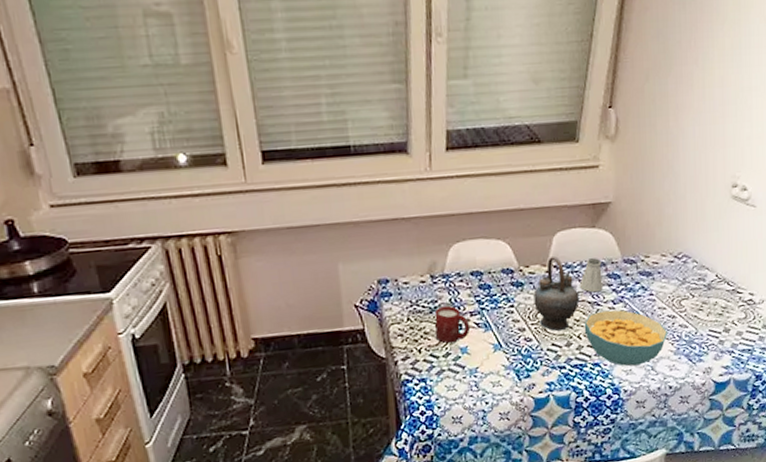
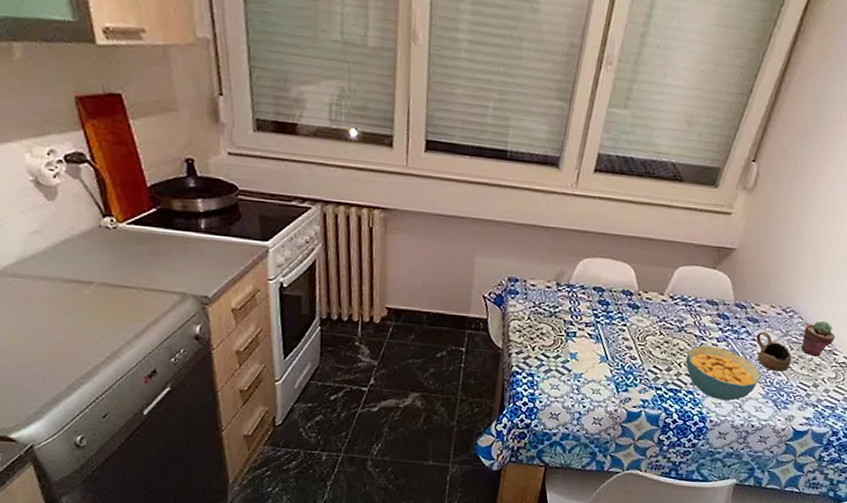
cup: present [434,305,471,344] -> none [549,312,584,348]
teapot: present [533,255,580,332] -> none [645,287,688,357]
saltshaker: present [579,258,603,293] -> none [689,296,715,328]
cup: none [653,283,695,324] -> present [756,331,792,372]
potted succulent: none [701,259,736,300] -> present [800,320,836,357]

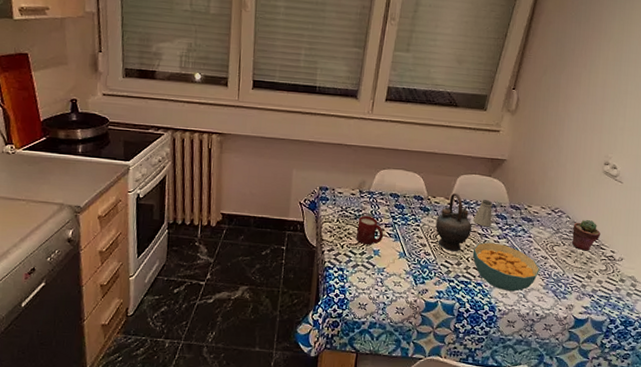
cup: none [549,312,584,348] -> present [355,215,384,245]
teapot: none [645,287,688,357] -> present [435,192,472,252]
saltshaker: none [689,296,715,328] -> present [473,200,493,227]
cup: present [756,331,792,372] -> none [532,229,565,265]

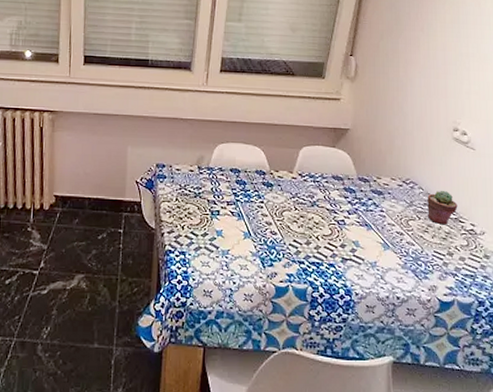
cup: present [355,215,384,245] -> none [196,193,226,226]
teapot: present [435,192,472,252] -> none [281,165,319,231]
cereal bowl: present [472,242,540,292] -> none [322,218,397,272]
saltshaker: present [473,200,493,227] -> none [319,172,340,202]

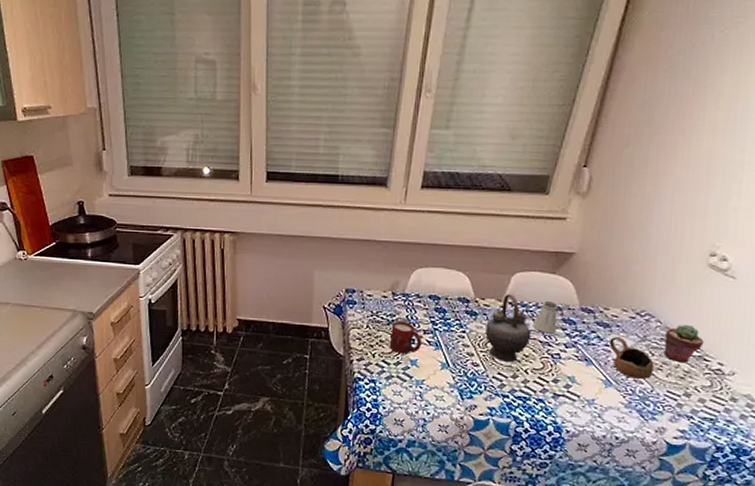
cup: none [196,193,226,226] -> present [389,320,423,354]
teapot: none [281,165,319,231] -> present [485,293,532,363]
saltshaker: none [319,172,340,202] -> present [532,301,558,334]
cup: none [384,202,421,241] -> present [609,336,654,379]

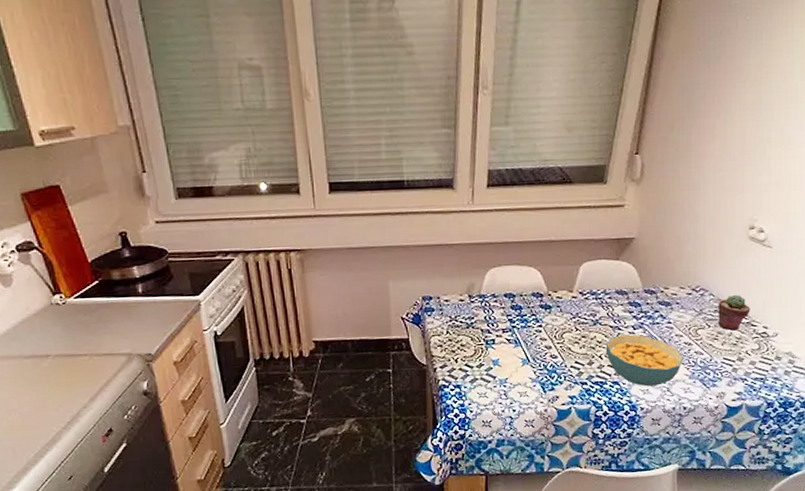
cup: present [389,320,423,354] -> none [470,322,502,356]
teapot: present [485,293,532,363] -> none [560,283,602,351]
saltshaker: present [532,301,558,334] -> none [602,287,624,318]
cereal bowl: none [532,351,621,410] -> present [605,334,684,387]
cup: present [609,336,654,379] -> none [672,312,711,351]

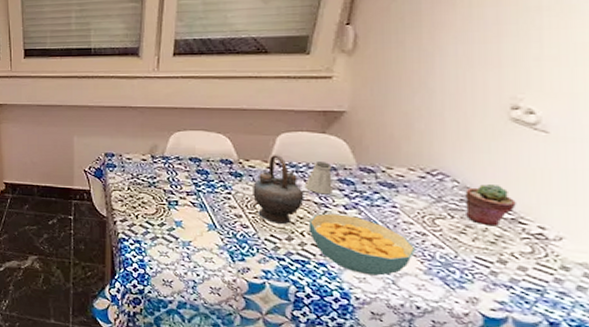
teapot: none [560,283,602,351] -> present [253,154,304,225]
saltshaker: none [602,287,624,318] -> present [304,162,333,195]

